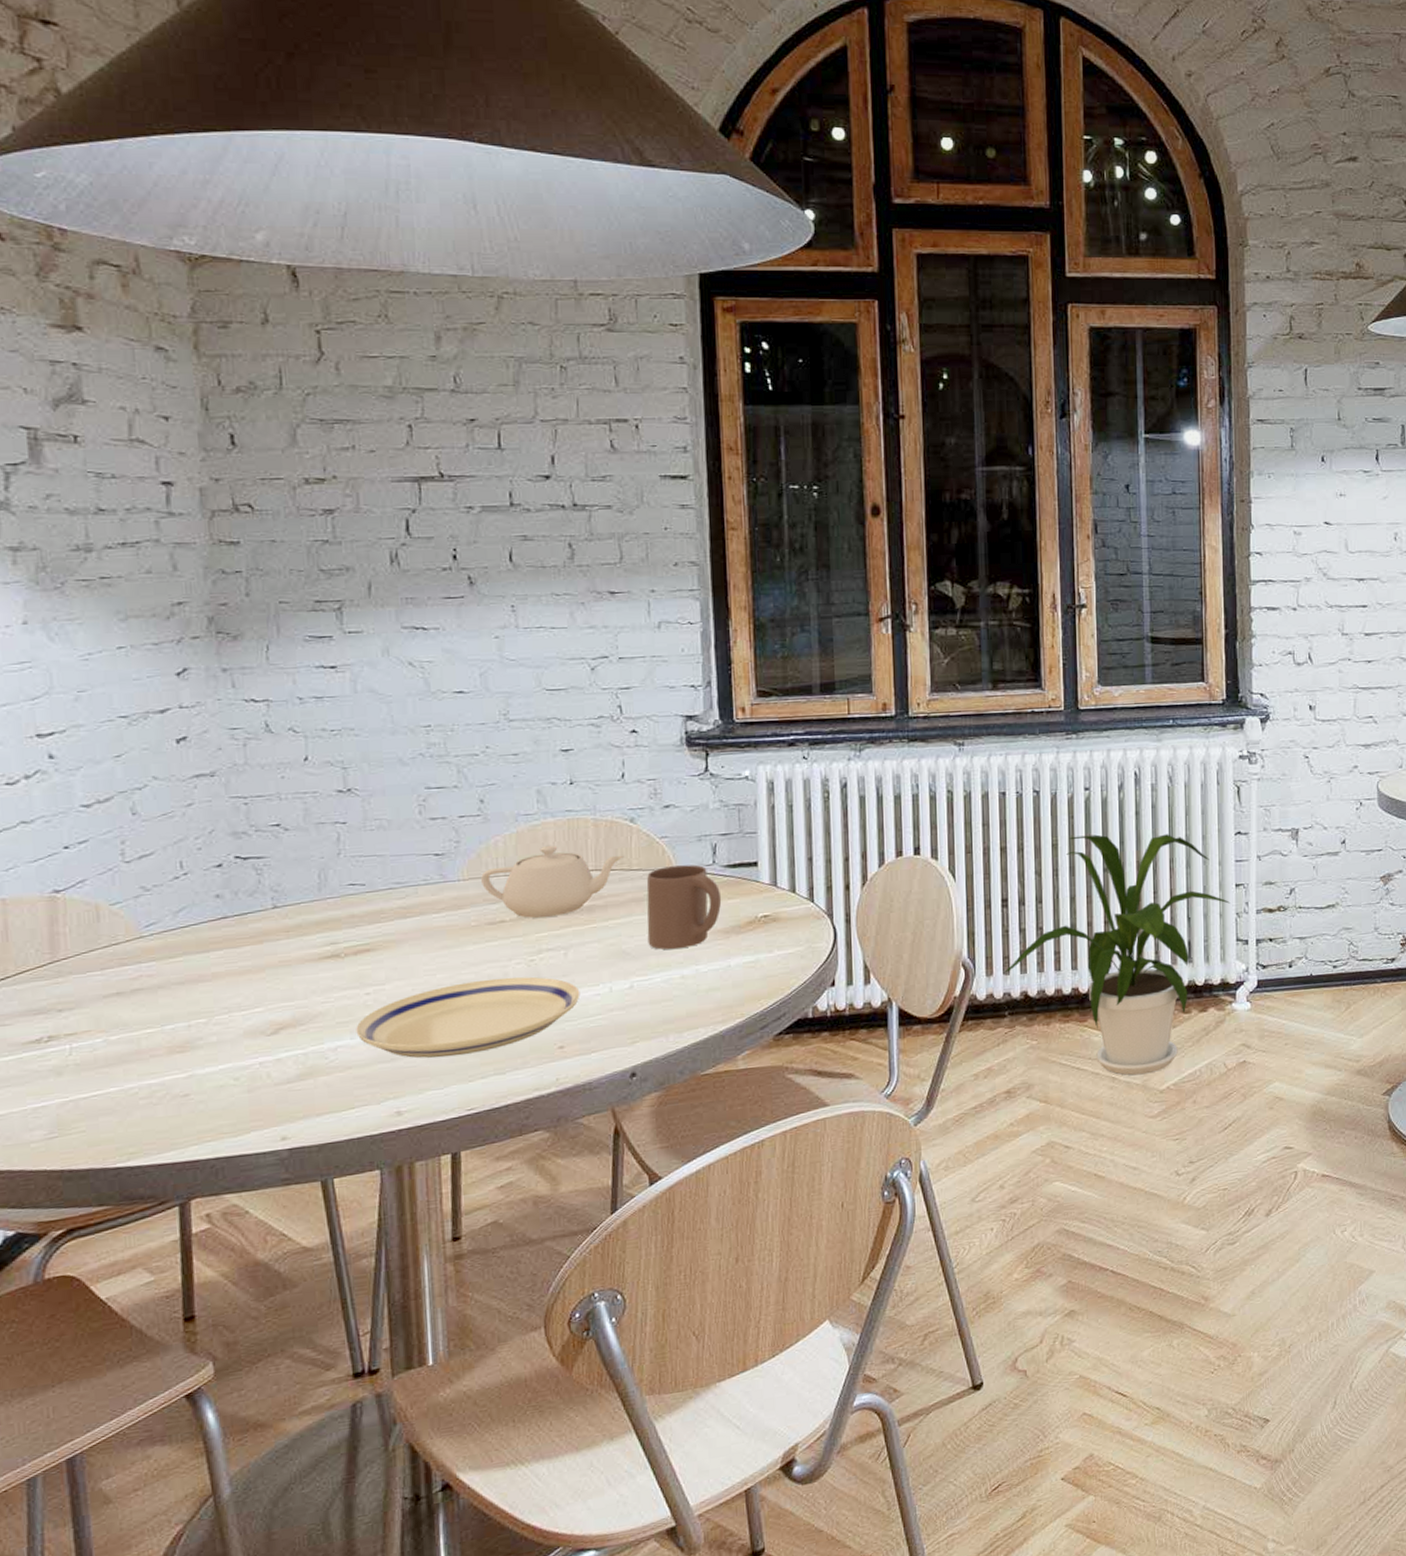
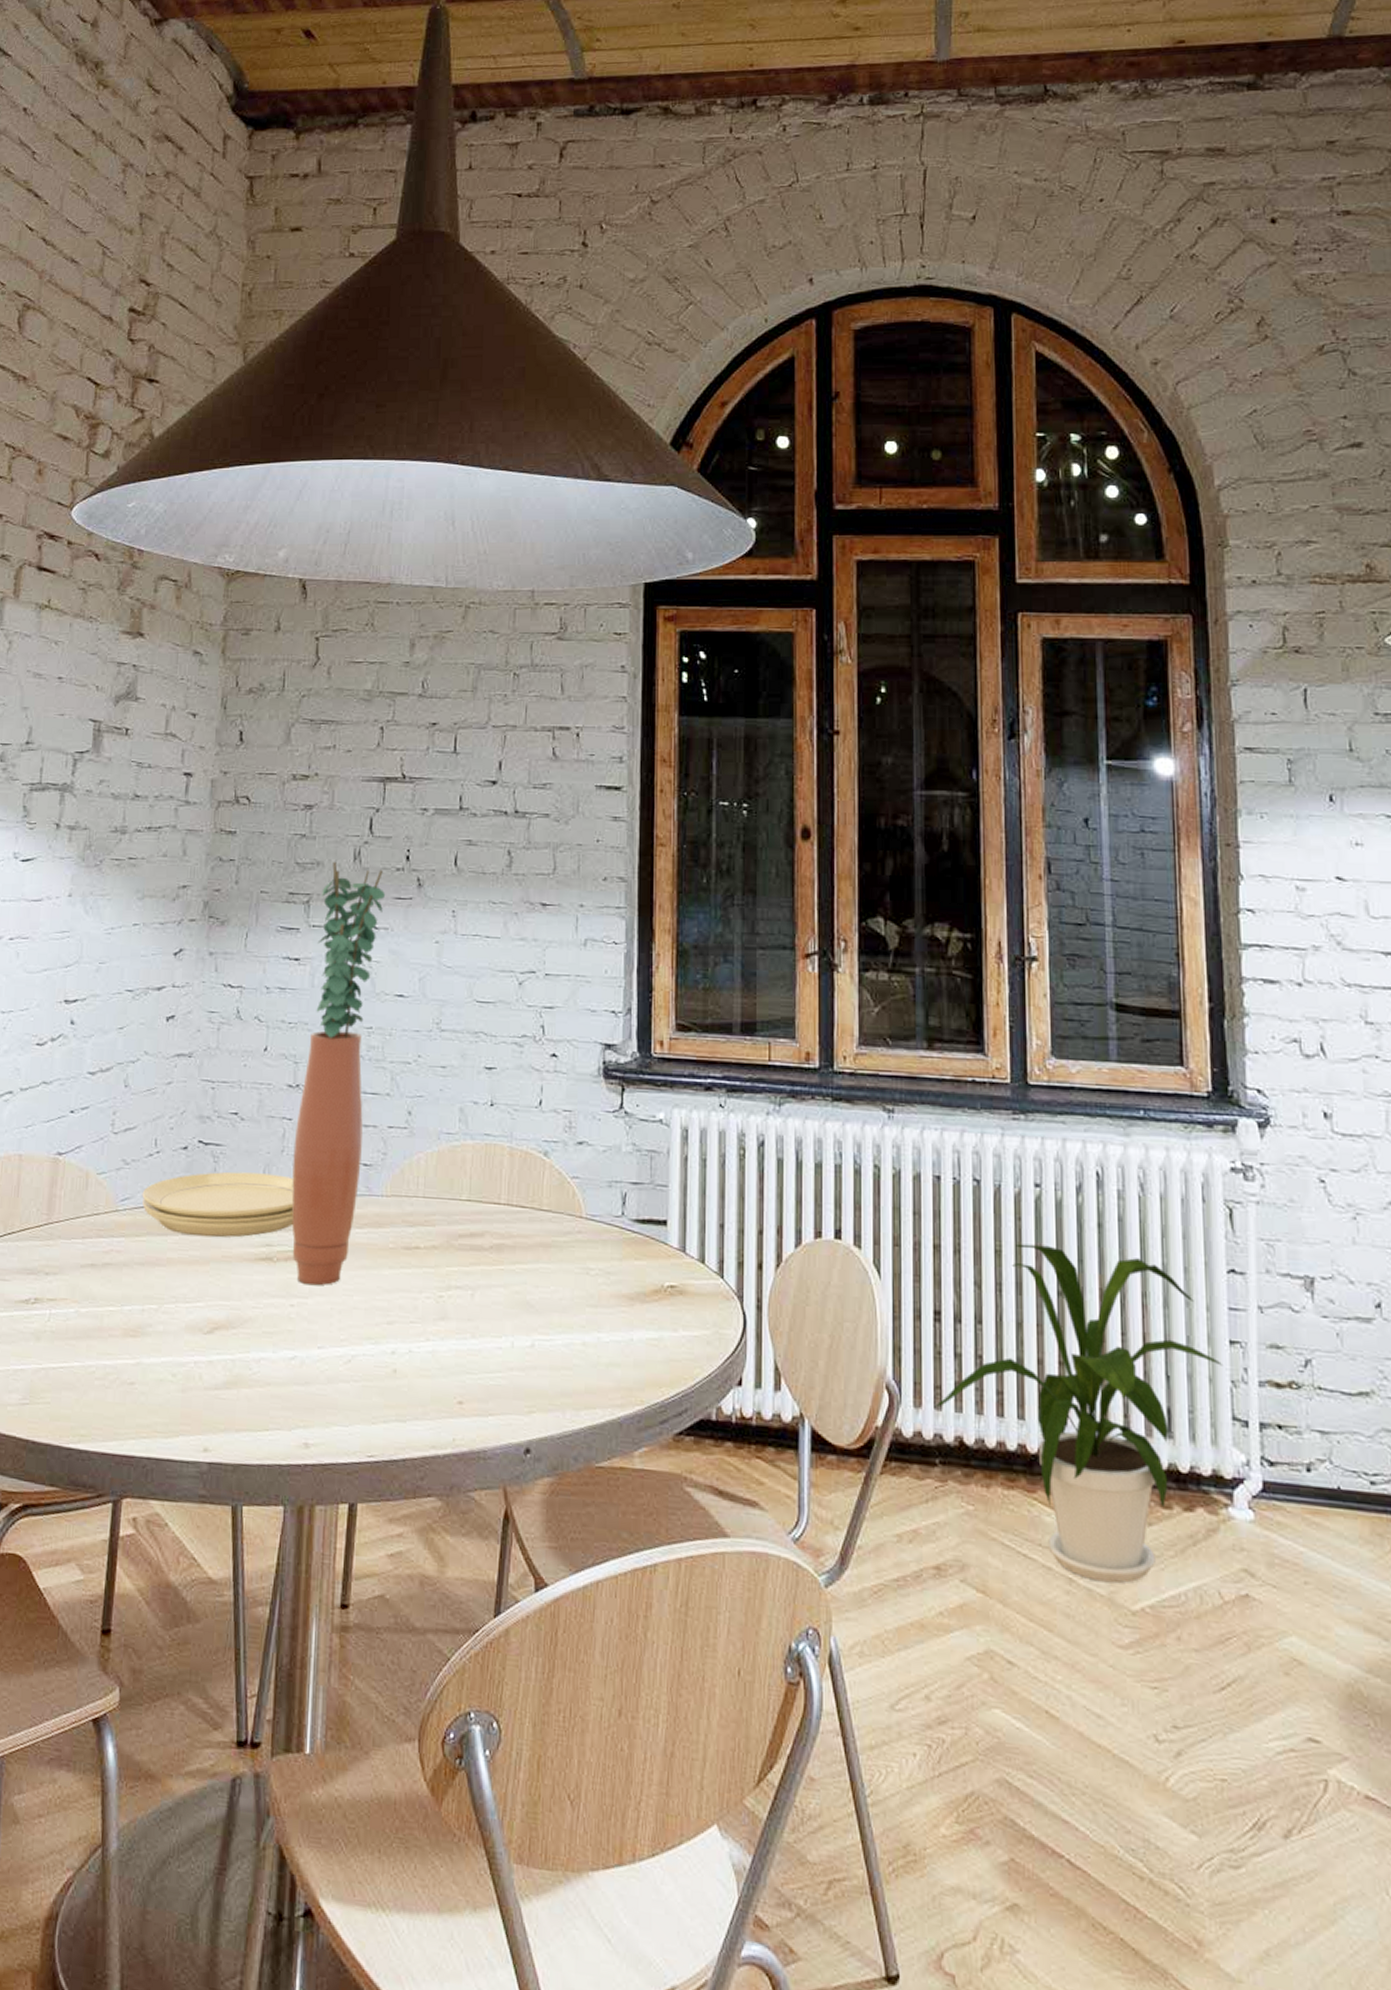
plate: none [171,876,360,948] -> present [142,1171,294,1238]
vase: none [351,565,433,973] -> present [291,861,386,1286]
plate: present [356,976,581,1058] -> none [278,1309,483,1392]
teapot: present [481,845,625,918] -> none [402,1170,536,1251]
cup: present [646,864,722,950] -> none [552,1211,628,1310]

